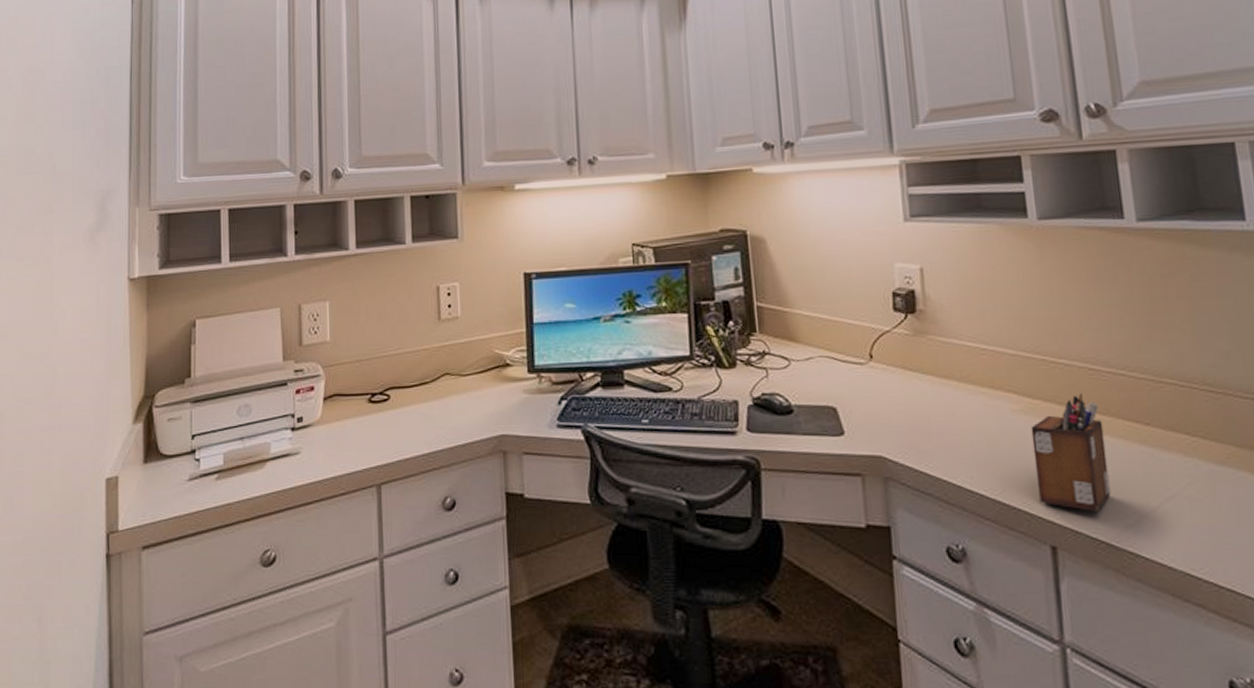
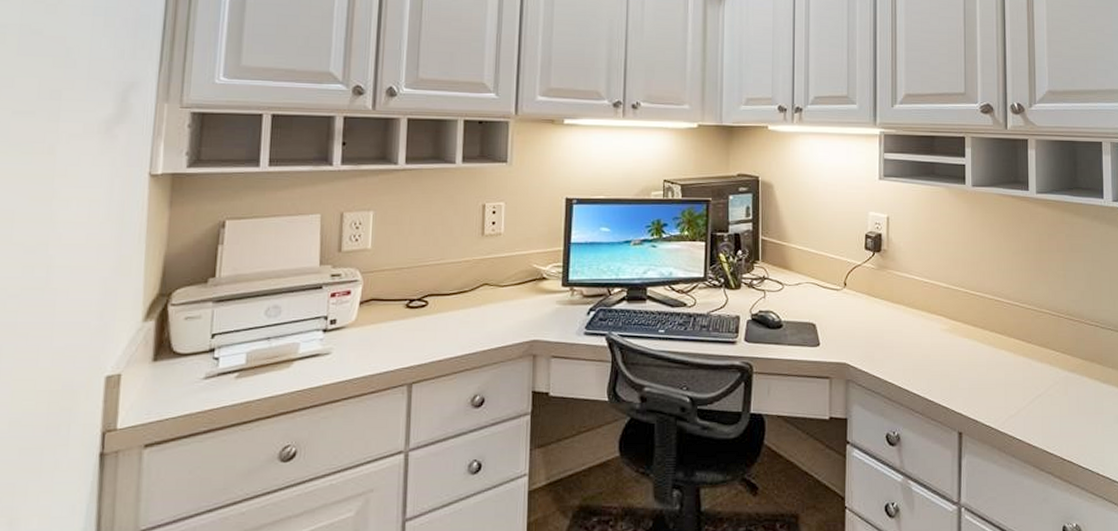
desk organizer: present [1031,393,1111,511] -> none [953,318,1001,406]

